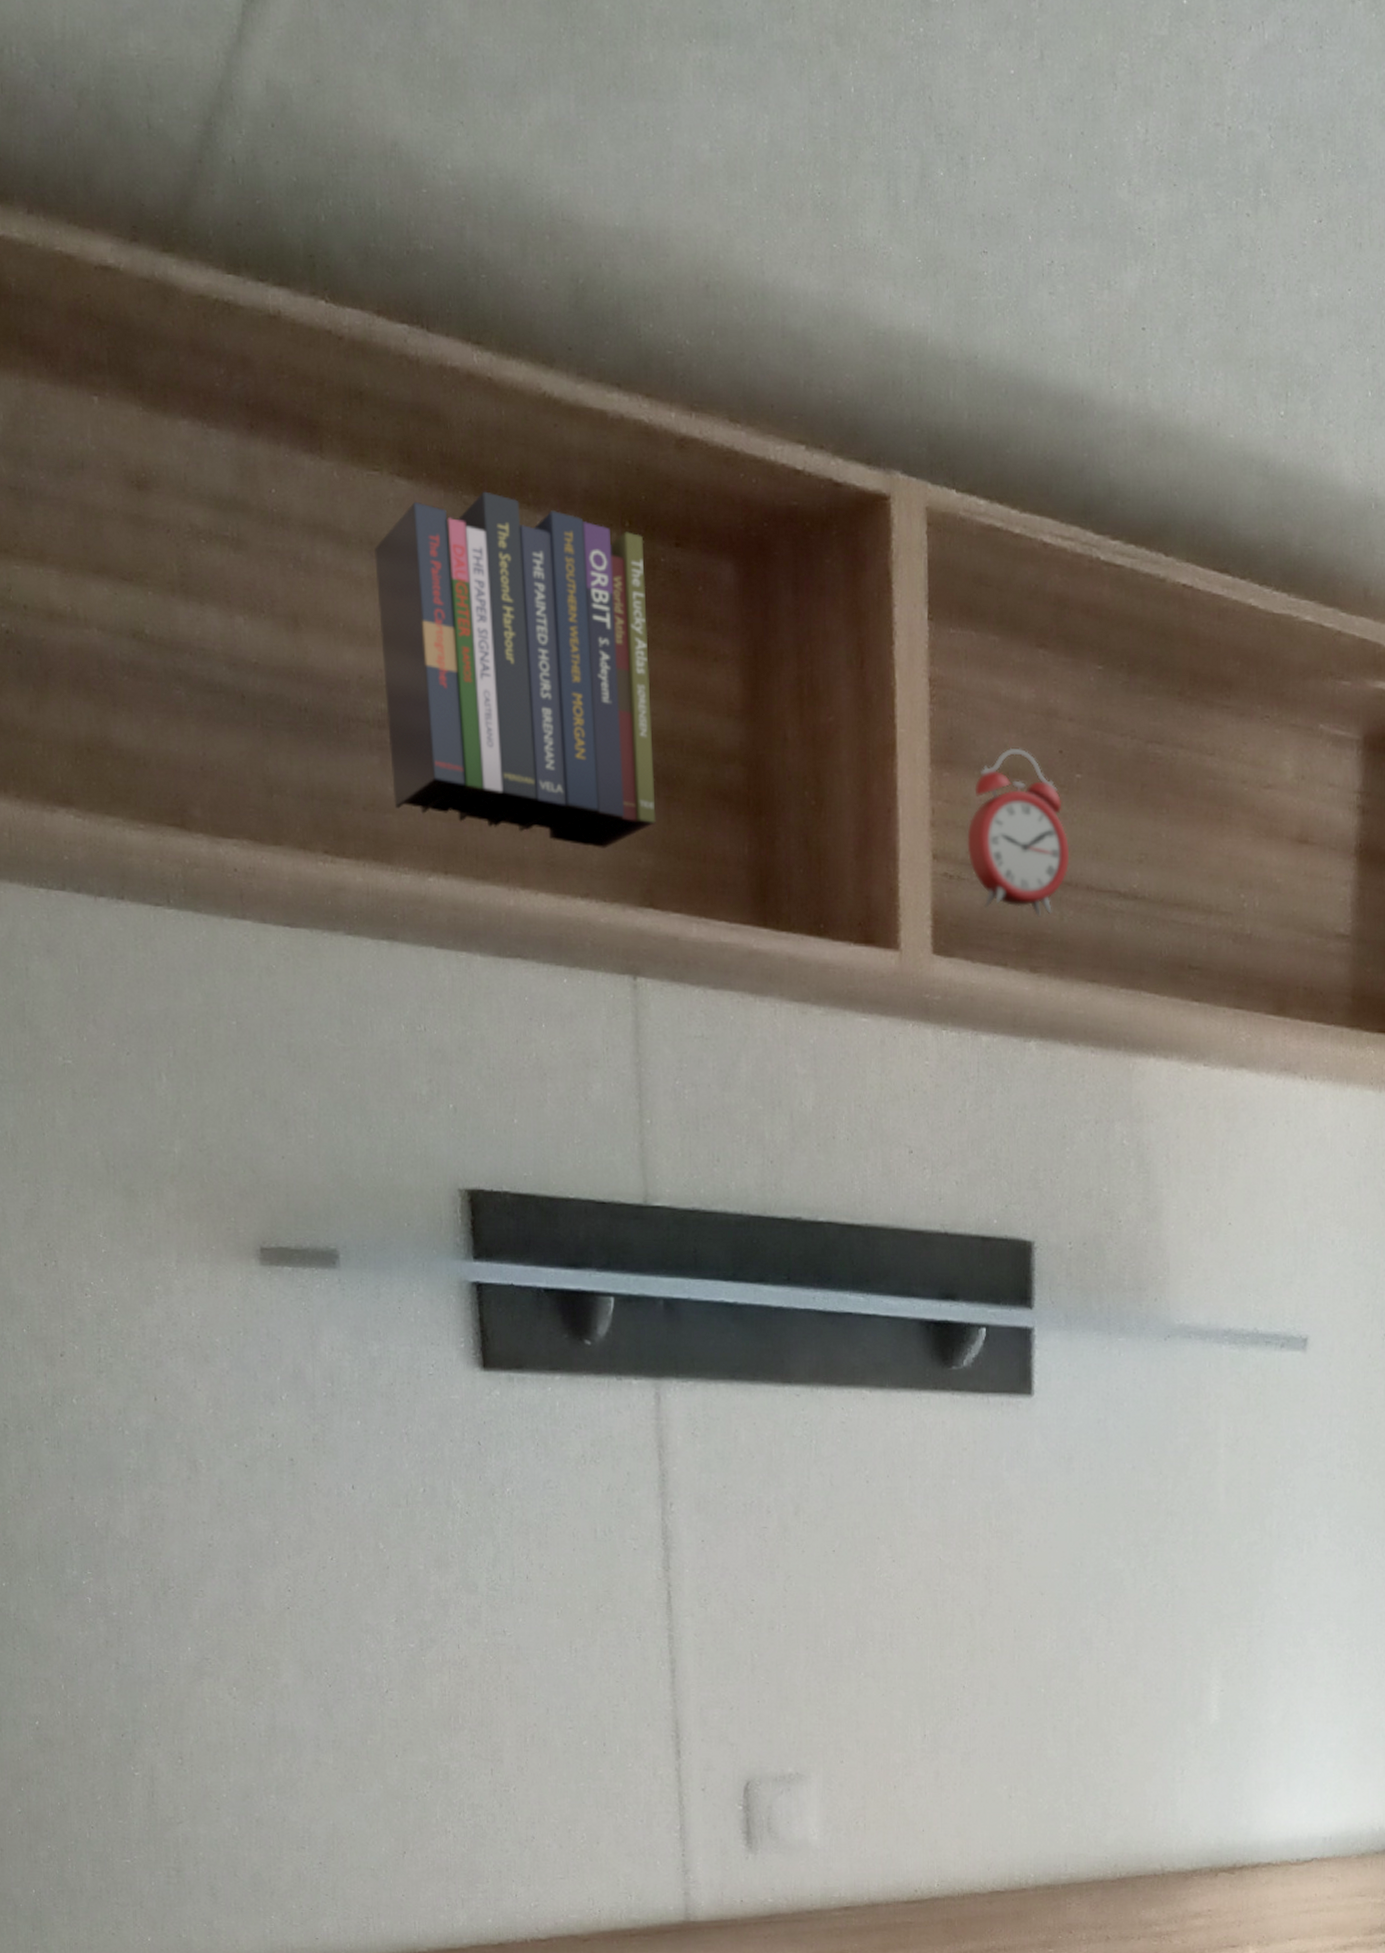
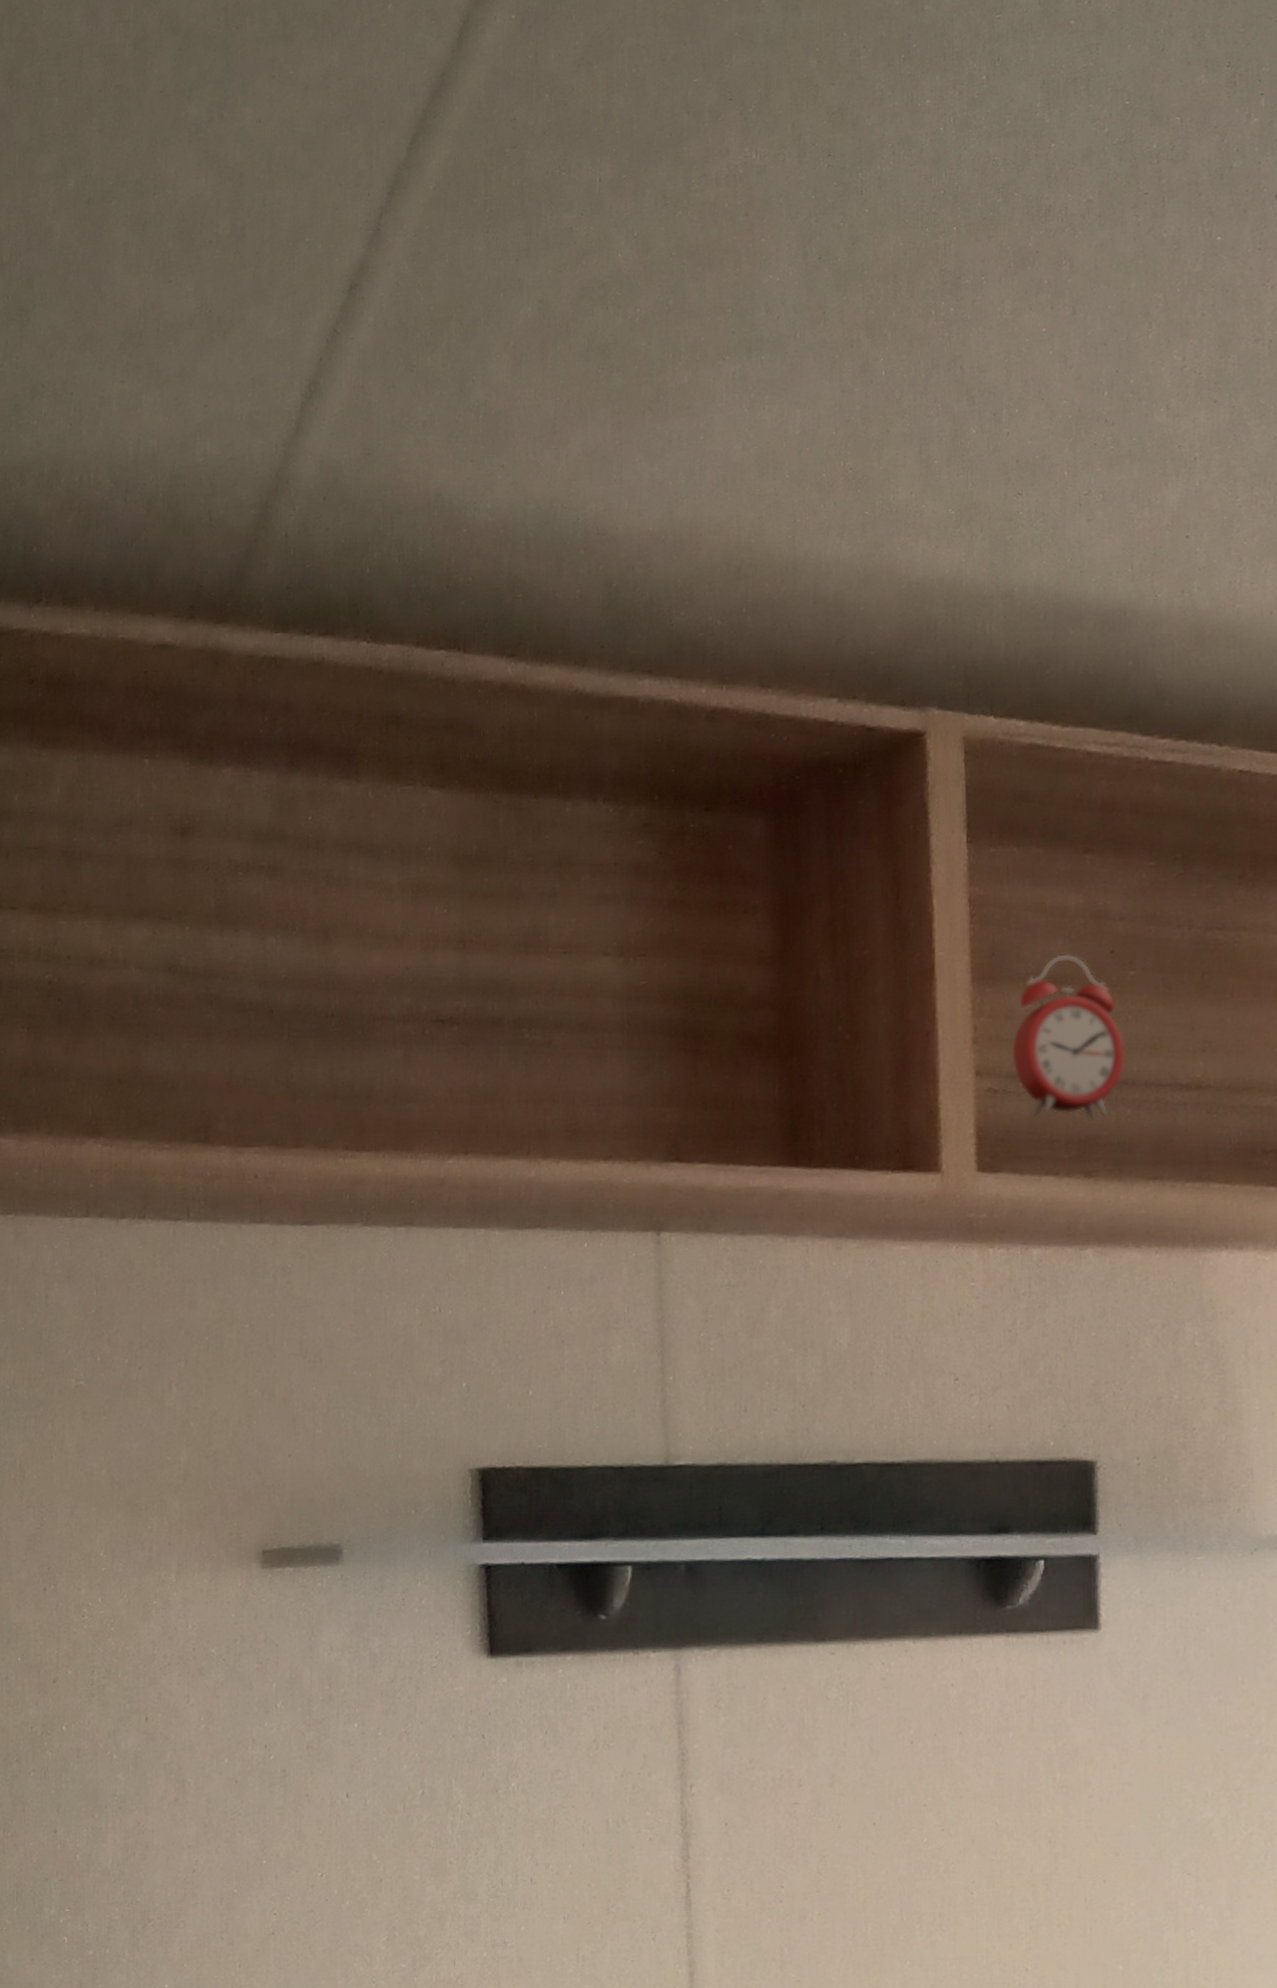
books: present [374,491,656,849] -> none [405,788,682,1110]

